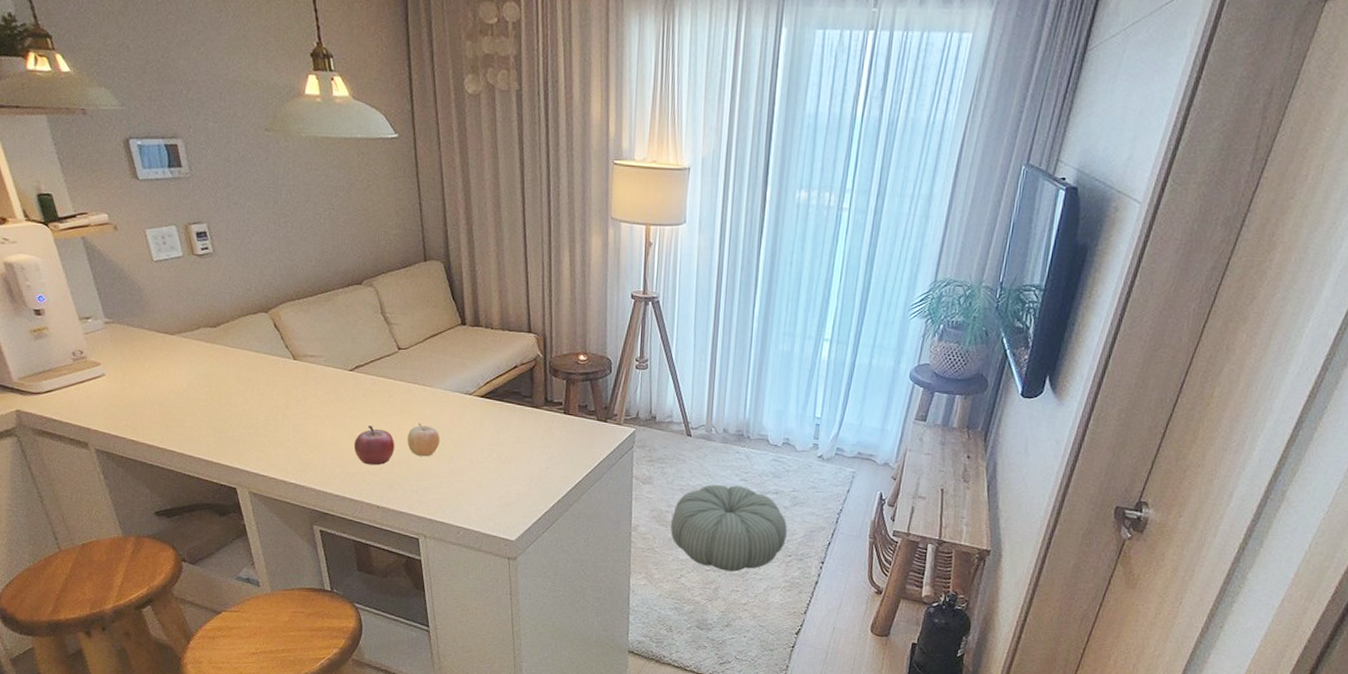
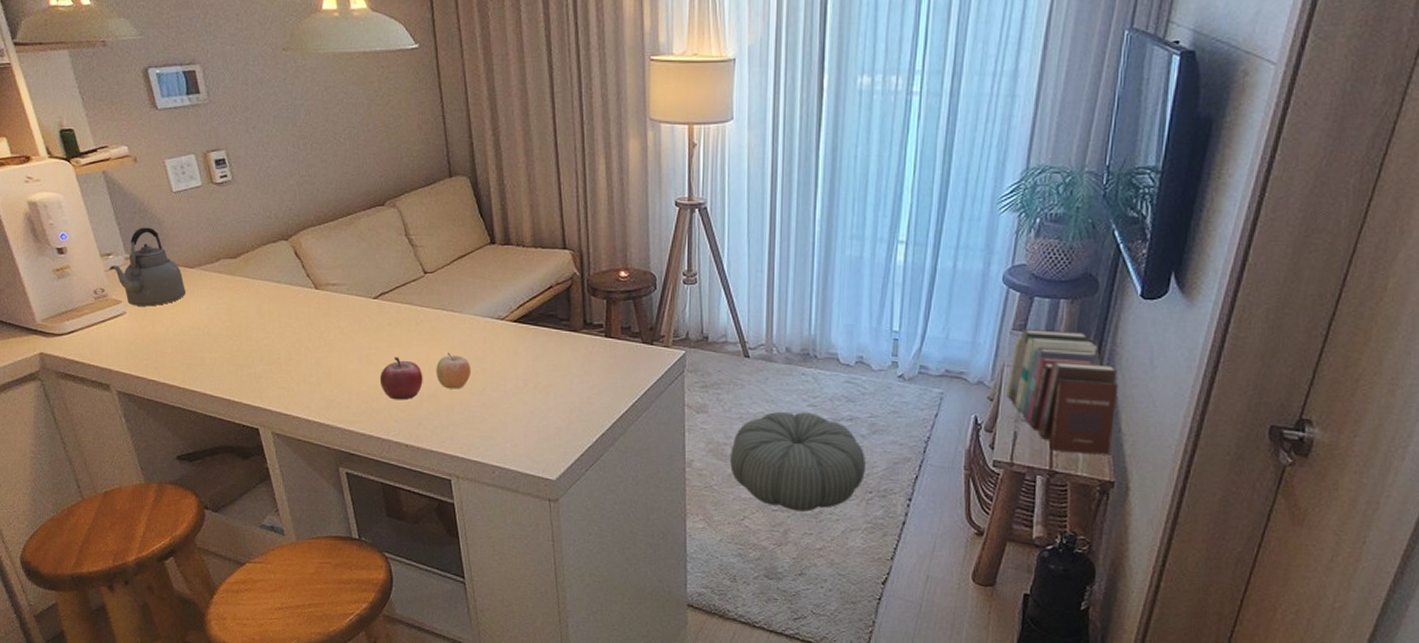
kettle: none [87,293,166,370] -> present [108,227,187,307]
books: none [907,418,999,528] -> present [1006,327,1119,455]

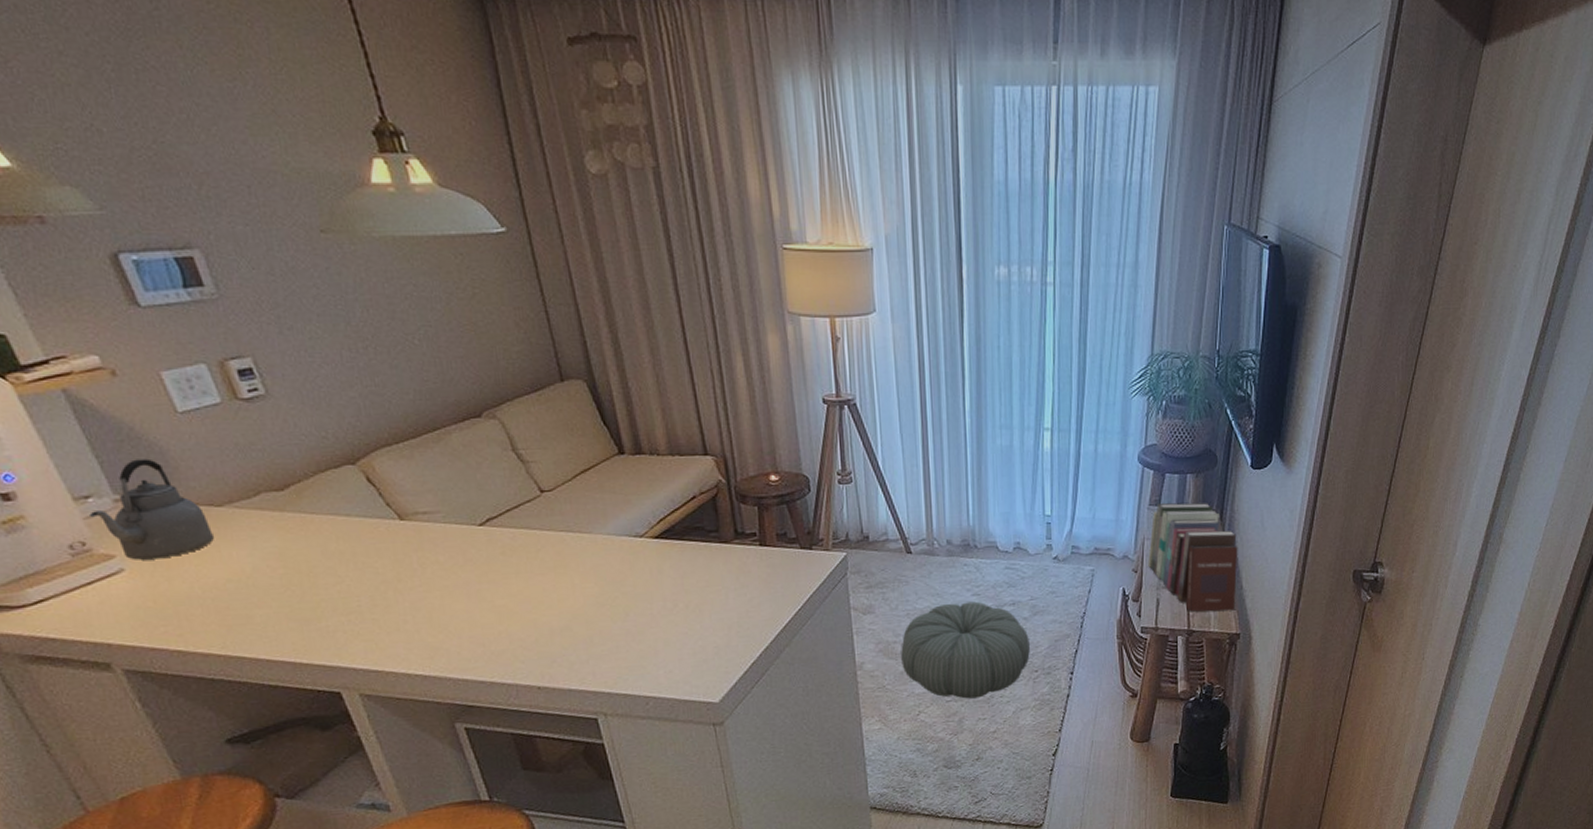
fruit: present [379,357,423,400] -> none [496,590,552,639]
fruit: present [436,352,472,389] -> none [566,578,610,619]

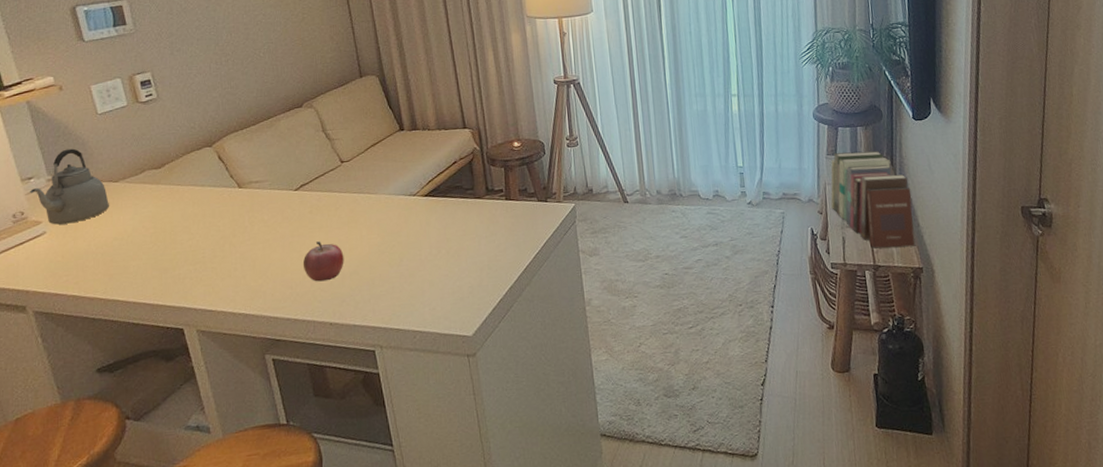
fruit: none [496,590,552,639] -> present [302,241,344,282]
pouf: present [901,601,1030,699] -> none [622,243,734,332]

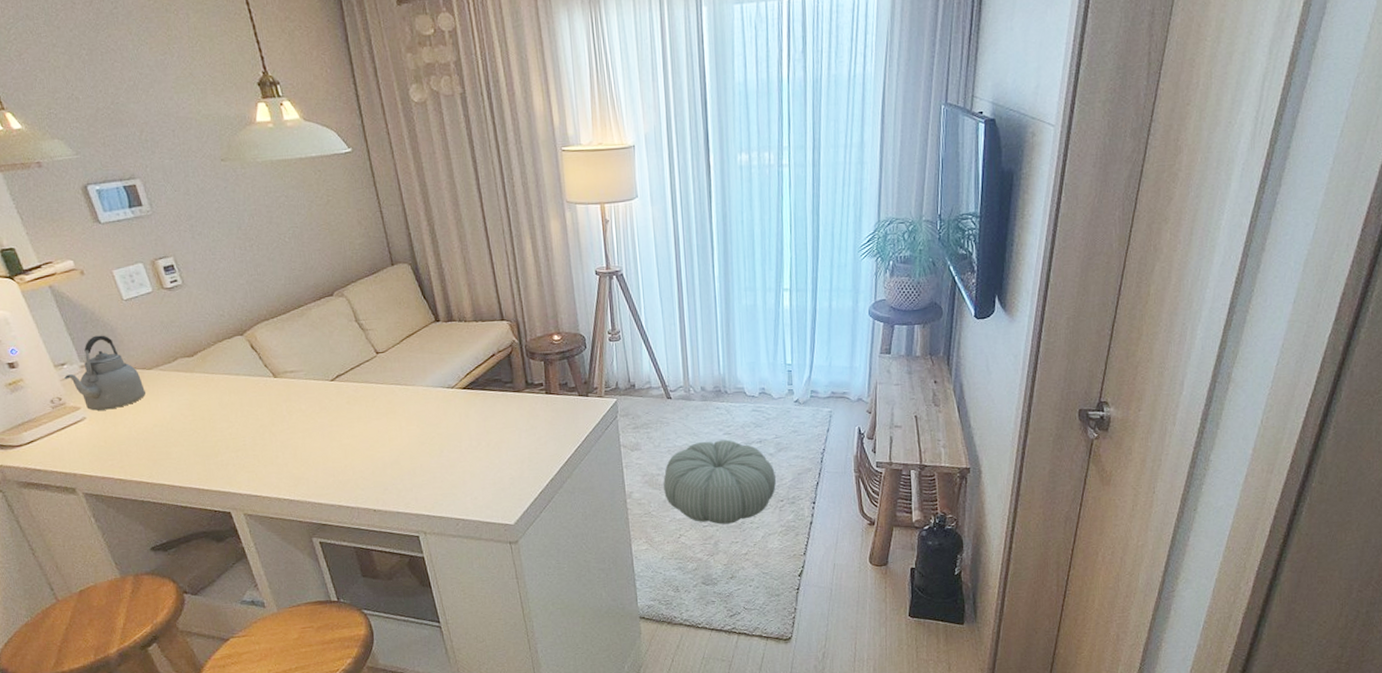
fruit: present [302,241,344,282] -> none [343,431,385,471]
pouf: none [622,243,734,332] -> present [663,439,776,525]
books: present [830,151,915,249] -> none [881,350,966,449]

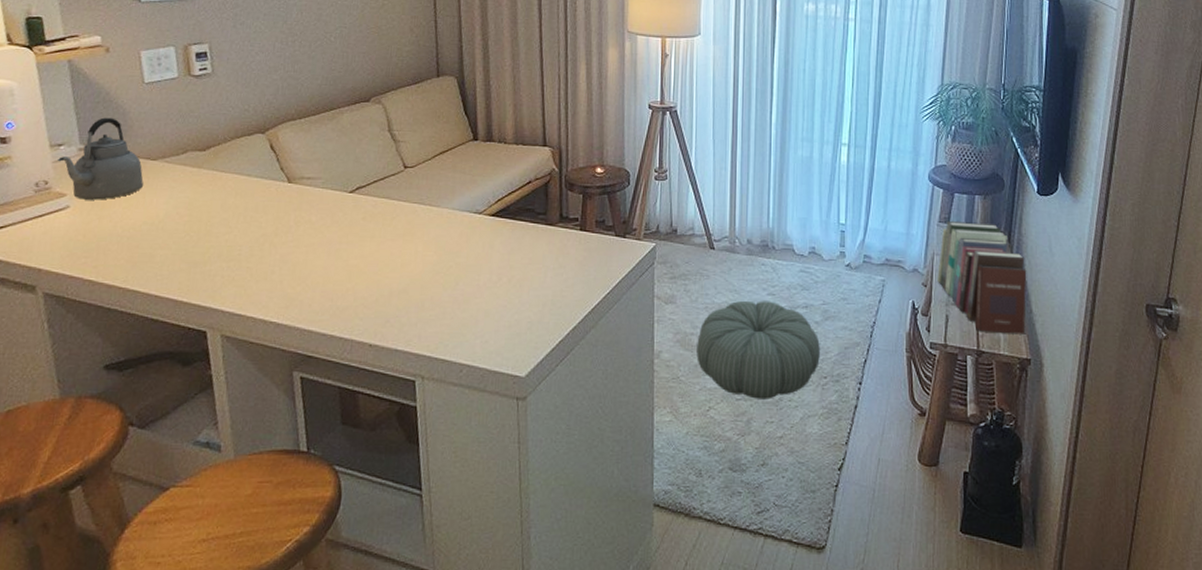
books: none [881,350,966,449] -> present [937,220,1027,334]

